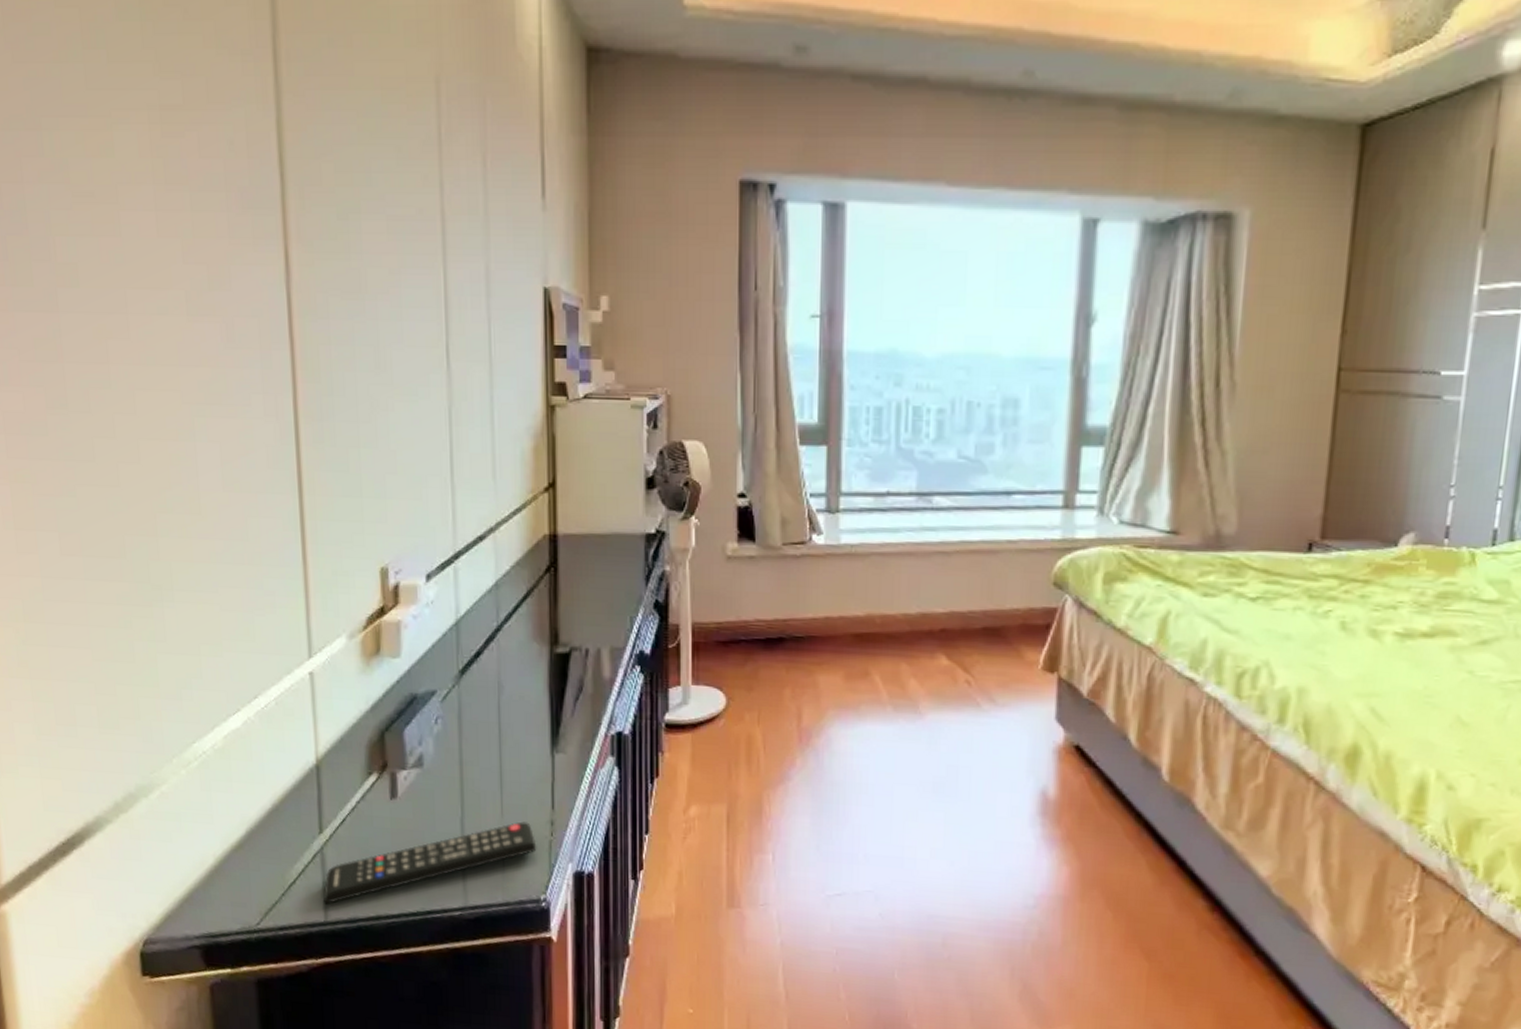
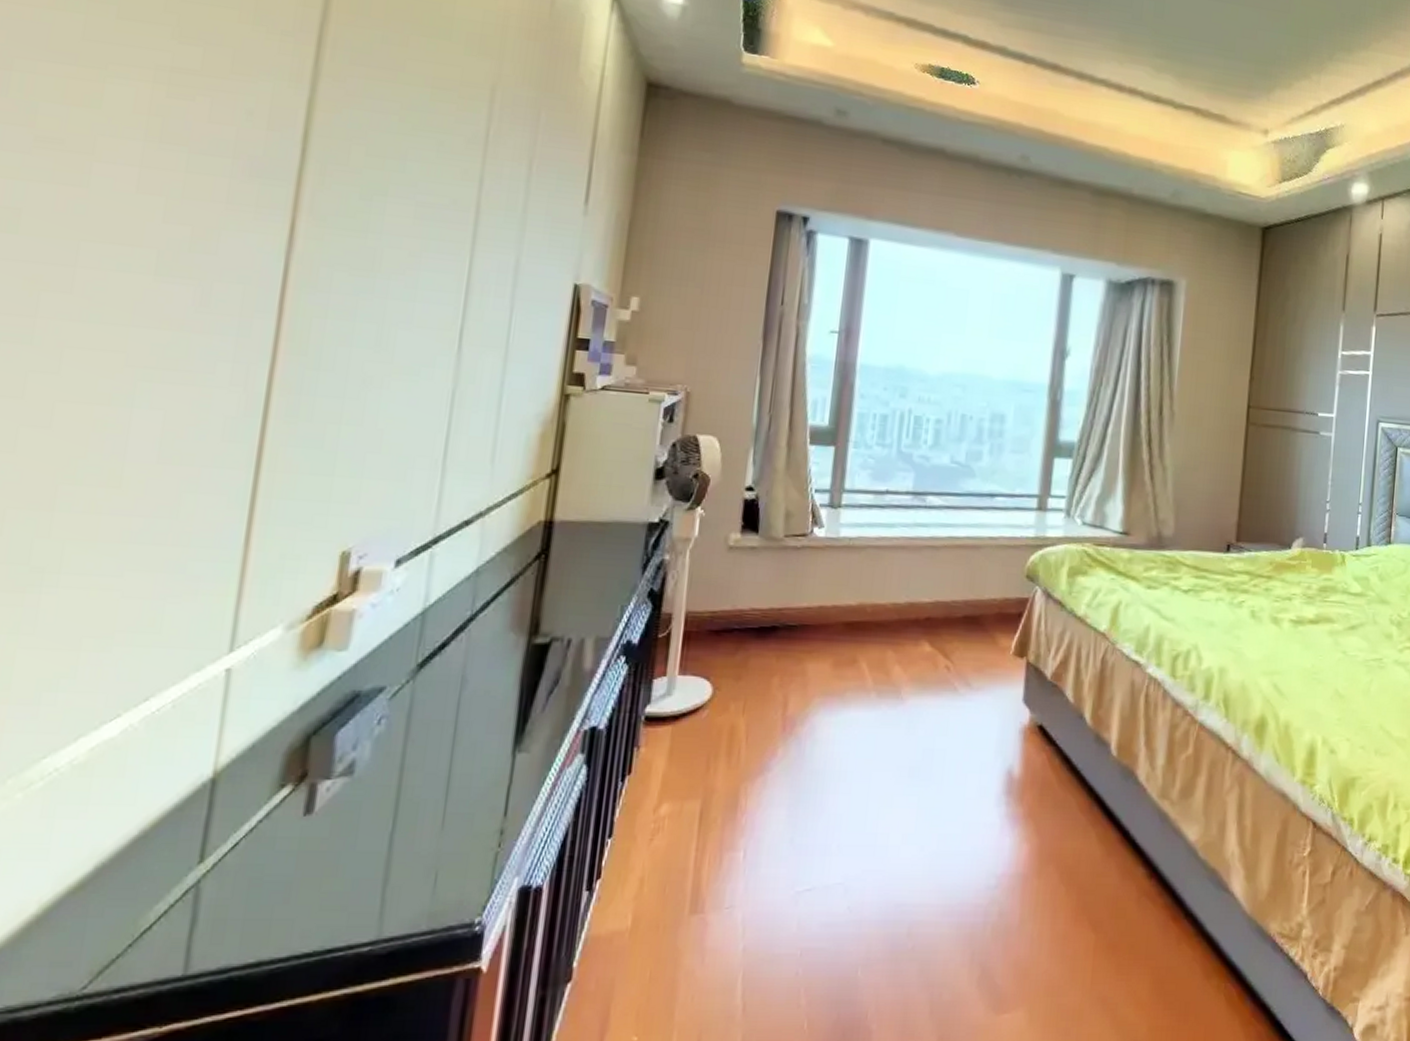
remote control: present [323,821,537,904] -> none [187,832,480,953]

